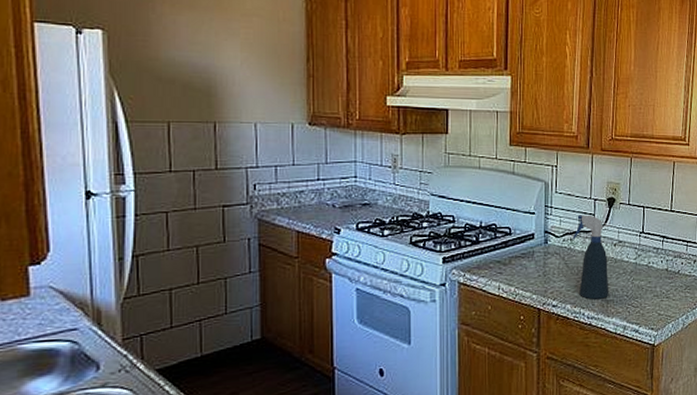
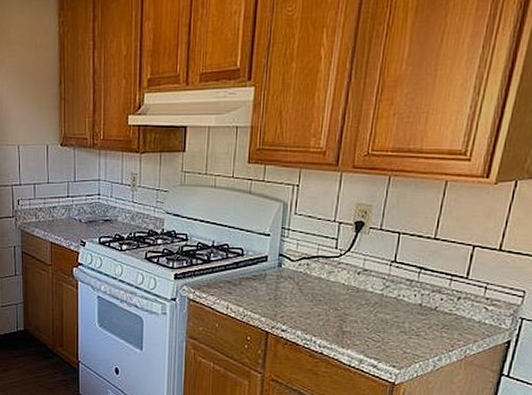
spray bottle: present [572,215,611,299] -> none [309,239,356,329]

